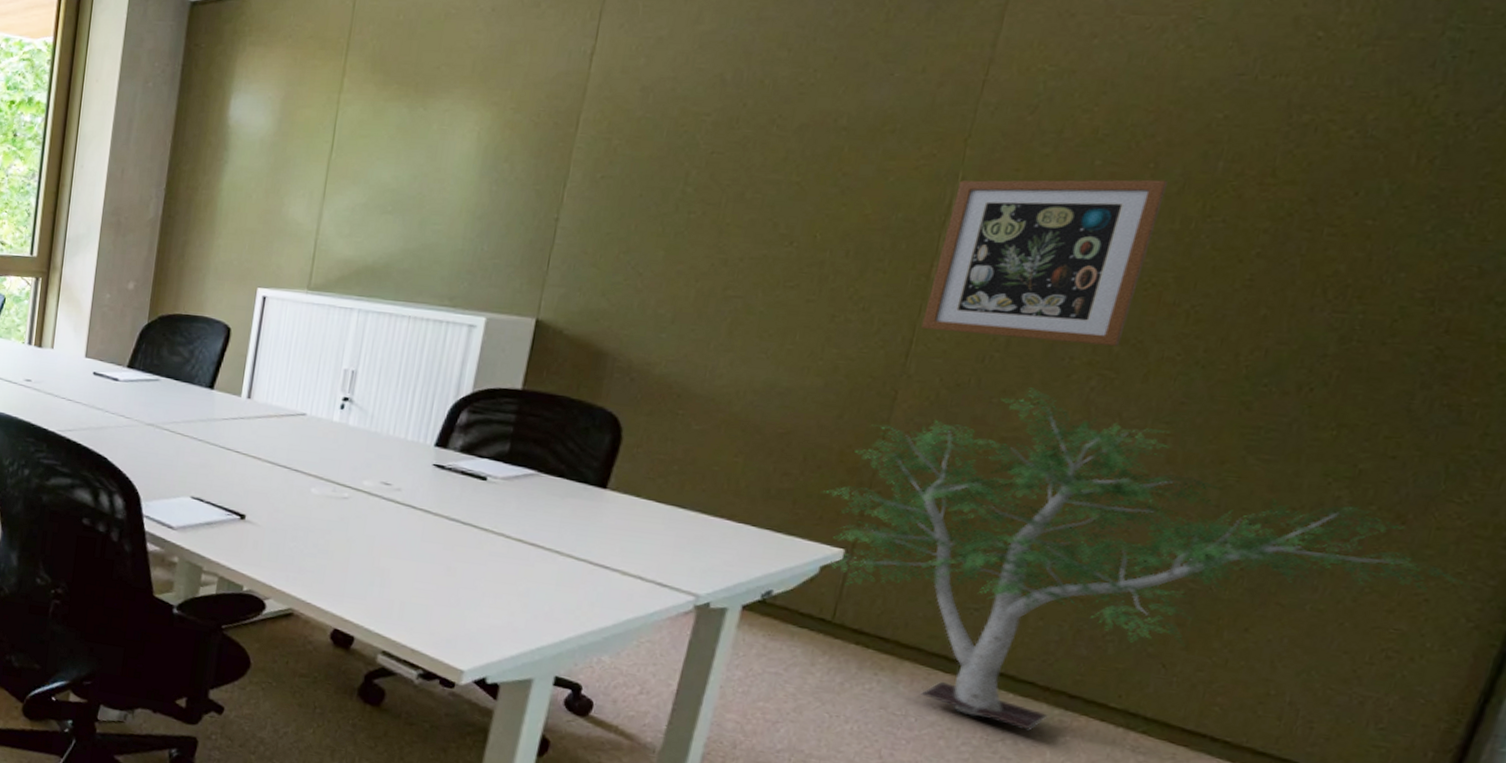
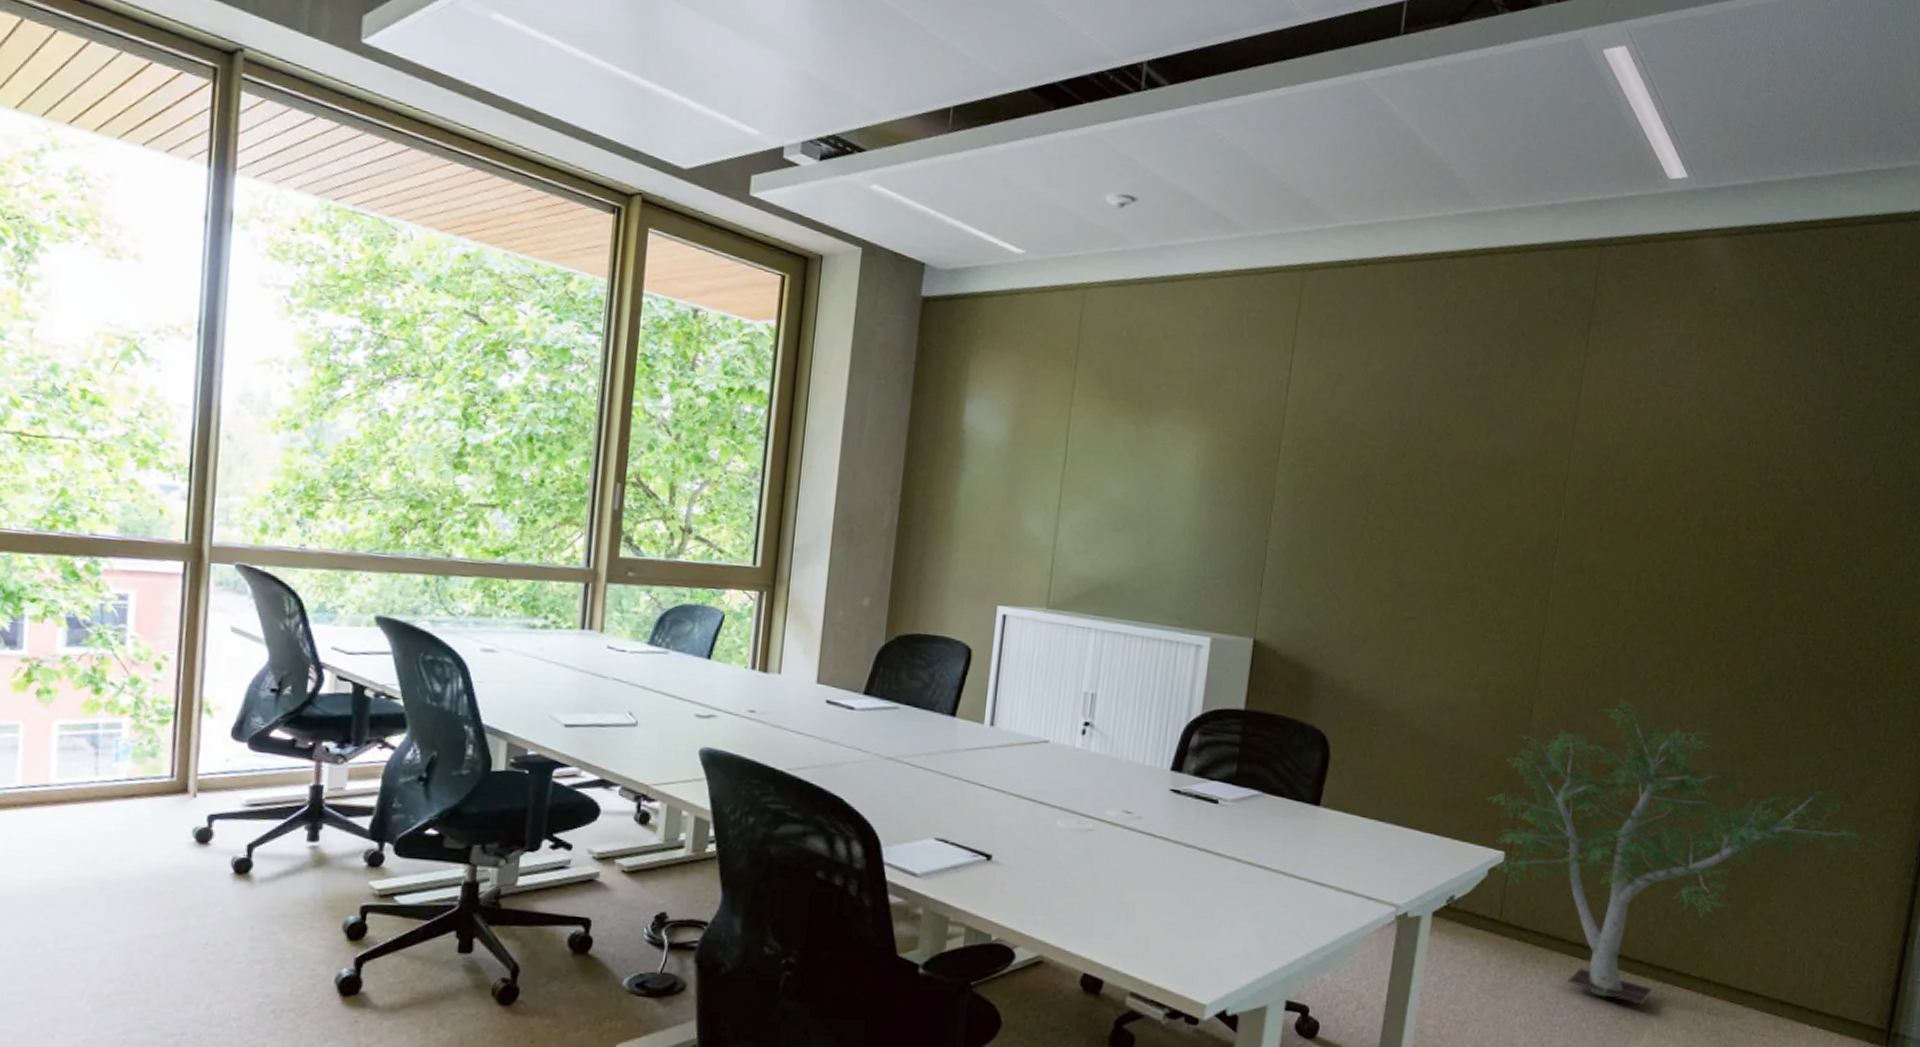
wall art: present [921,179,1168,346] -> none [1545,517,1694,662]

